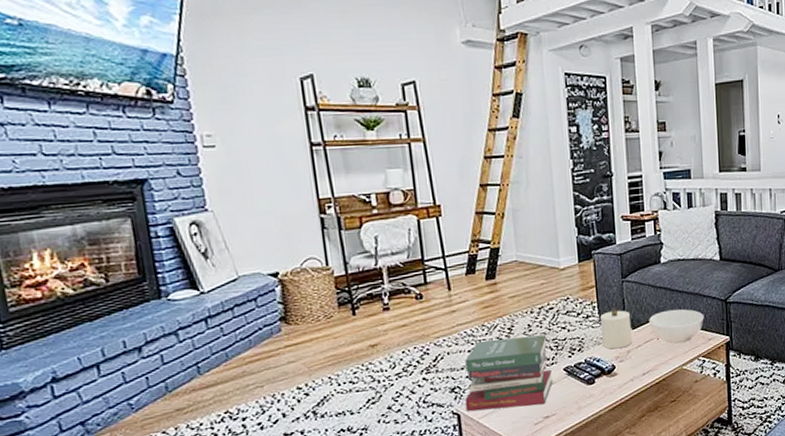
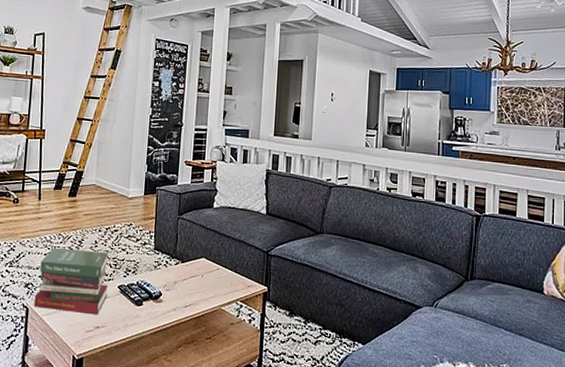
candle: present [599,308,633,350] -> none [154,240,182,278]
bowl: present [649,309,704,343] -> none [196,251,247,284]

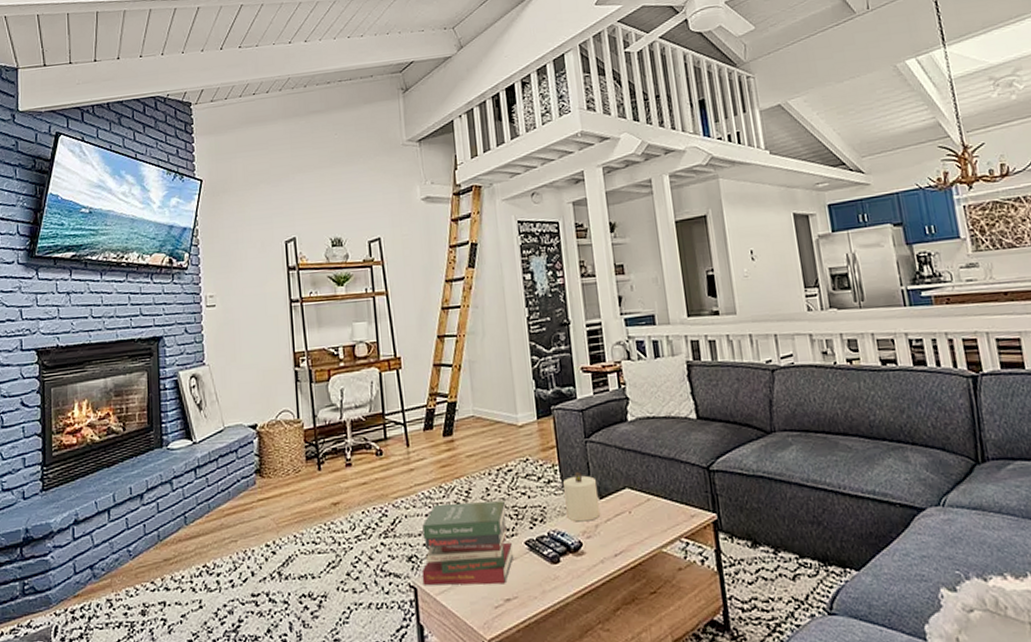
candle: none [154,240,182,278] -> present [562,472,601,522]

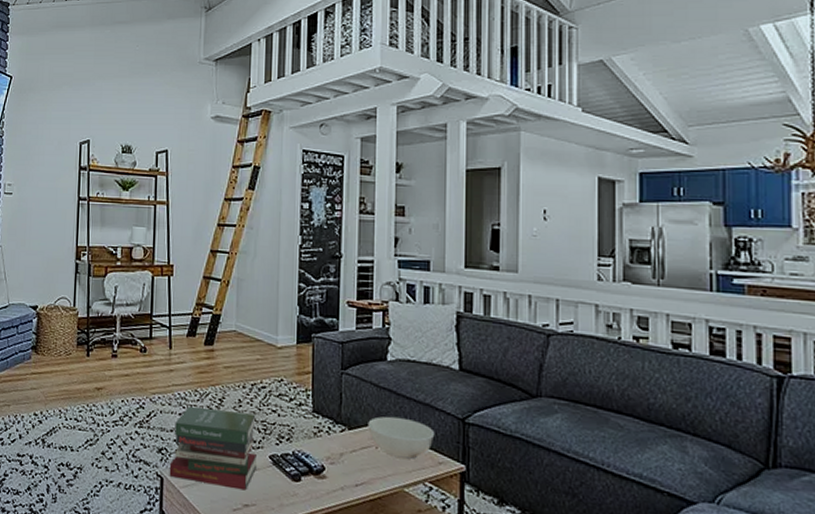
candle: present [562,472,601,522] -> none [313,400,348,449]
bowl: none [618,476,684,519] -> present [368,416,435,459]

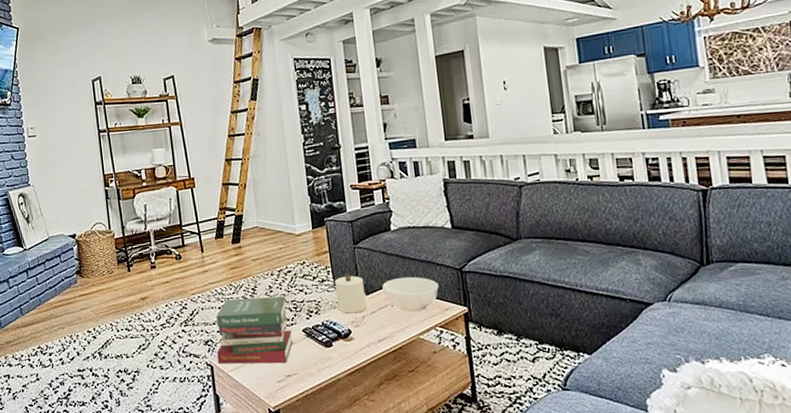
candle: none [313,400,348,449] -> present [334,273,367,314]

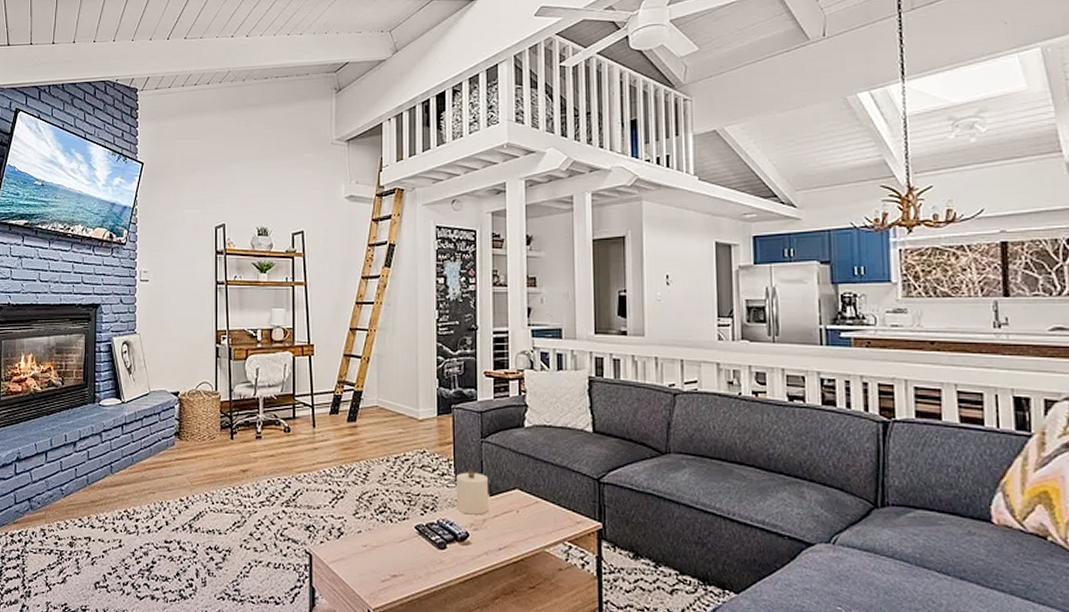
books: present [216,296,293,364] -> none [317,482,404,562]
bowl: present [382,276,439,311] -> none [508,480,572,520]

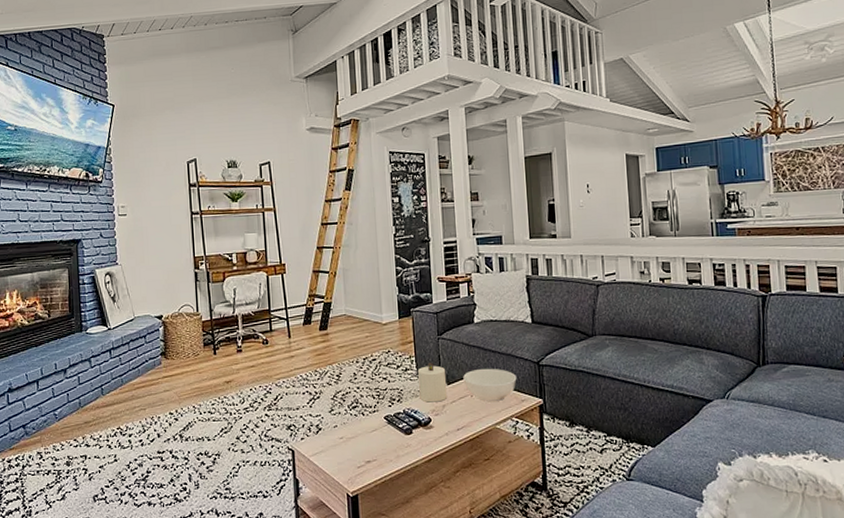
bowl: none [508,480,572,520] -> present [463,368,517,401]

